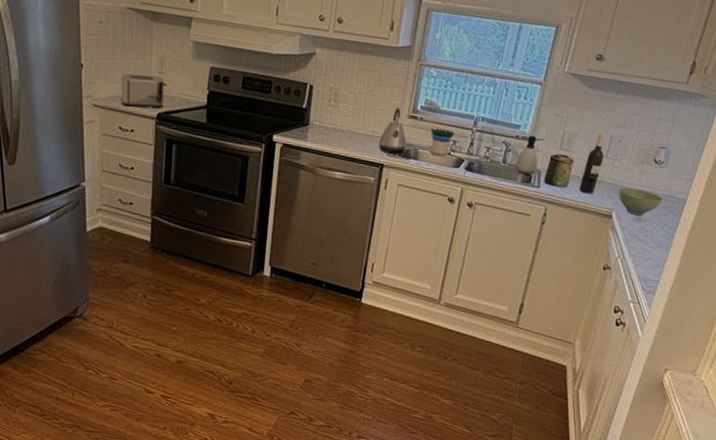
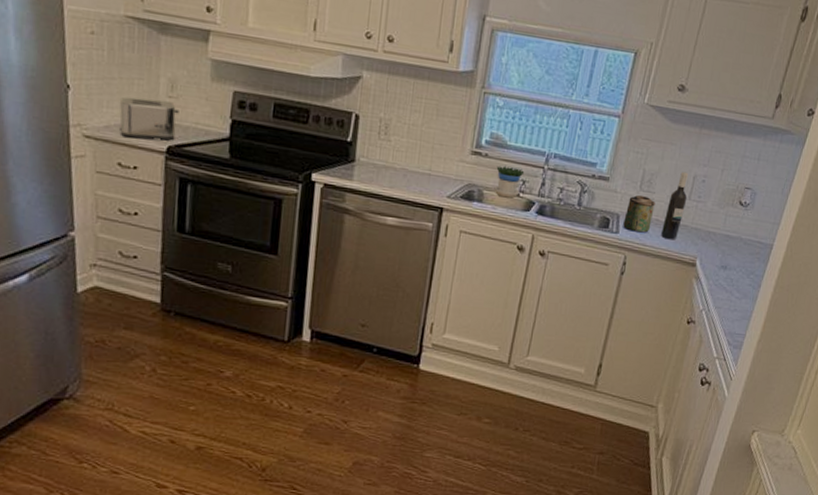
kettle: present [378,107,408,155] -> none [437,142,471,197]
soap dispenser: present [514,135,544,175] -> none [591,174,622,219]
bowl: present [618,187,664,216] -> none [702,232,750,264]

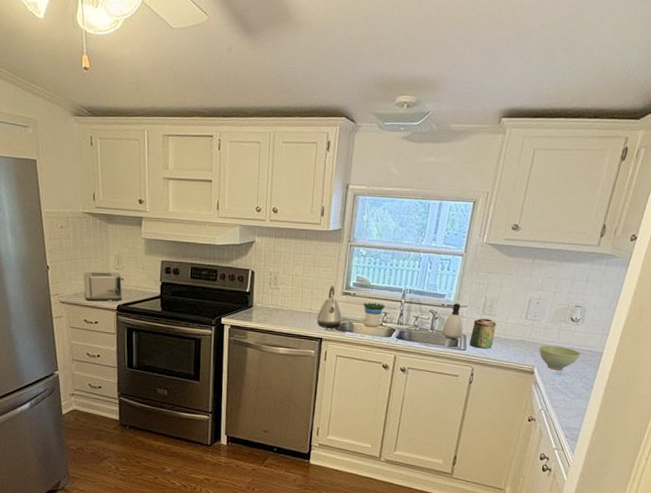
kettle: none [437,142,471,197] -> present [316,286,343,329]
soap dispenser: none [591,174,622,219] -> present [442,303,467,339]
wine bottle: present [660,171,689,240] -> none [502,296,525,353]
bowl: none [702,232,750,264] -> present [539,345,582,370]

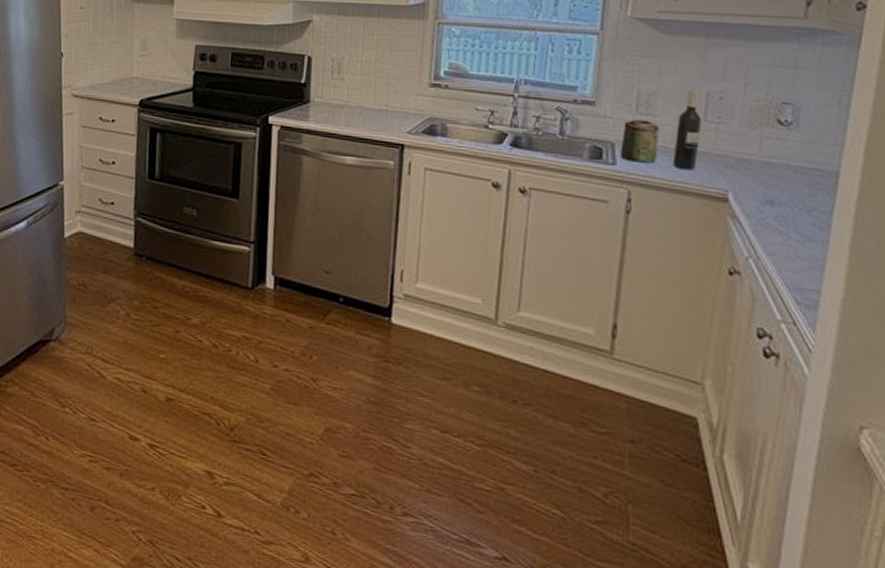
toaster: present [83,271,124,302] -> none [101,58,150,95]
kettle: present [316,286,343,329] -> none [395,75,432,132]
flowerpot: present [362,302,386,327] -> none [458,97,492,131]
soap dispenser: present [442,303,467,339] -> none [577,98,612,149]
wine bottle: none [502,296,525,353] -> present [672,88,702,171]
bowl: present [539,345,582,370] -> none [731,159,803,197]

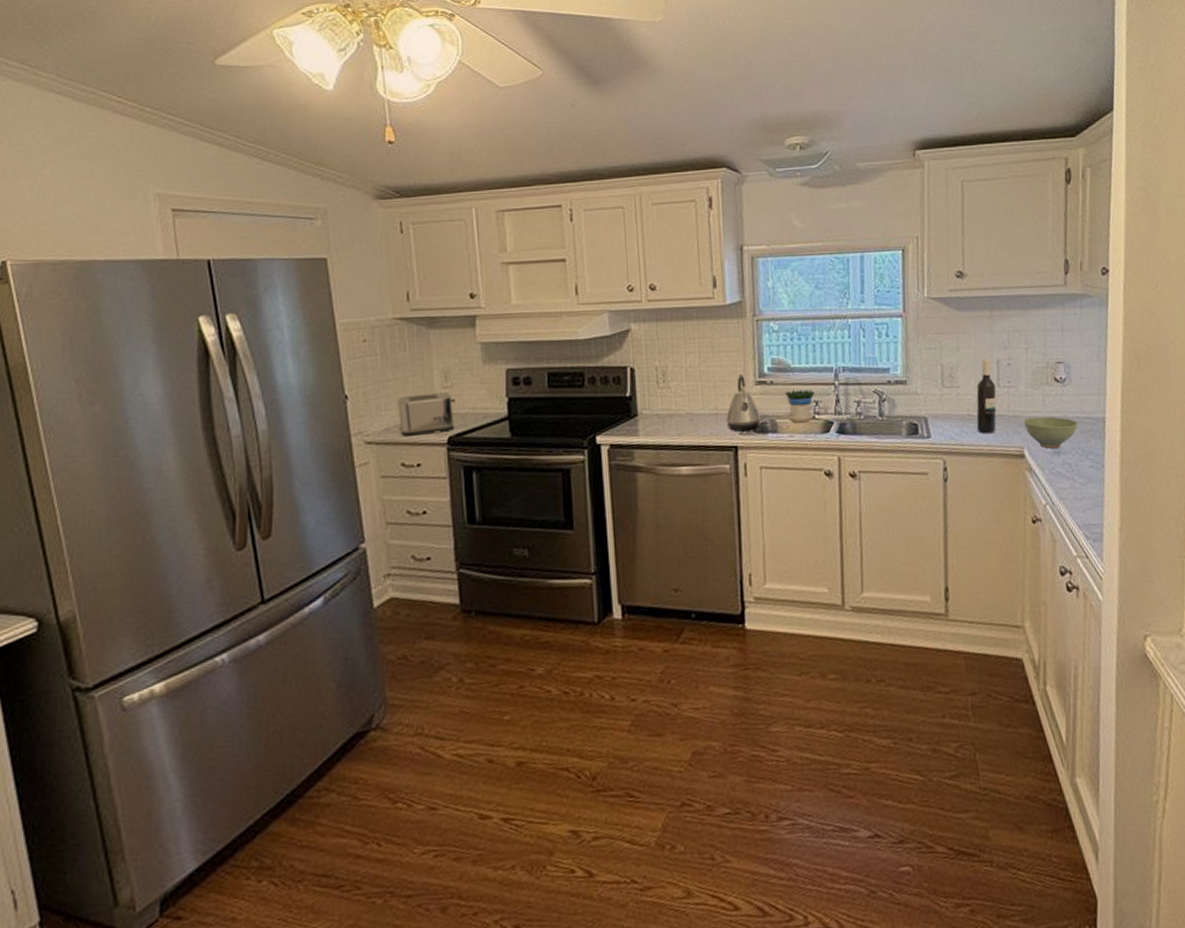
toaster: none [101,58,150,95] -> present [398,391,456,436]
kettle: none [395,75,432,132] -> present [725,375,762,432]
flowerpot: none [458,97,492,131] -> present [785,389,816,423]
canister: present [621,120,659,163] -> none [932,392,964,433]
bowl: none [731,159,803,197] -> present [1023,416,1079,449]

